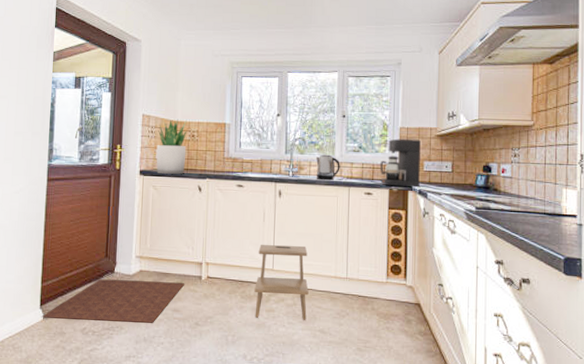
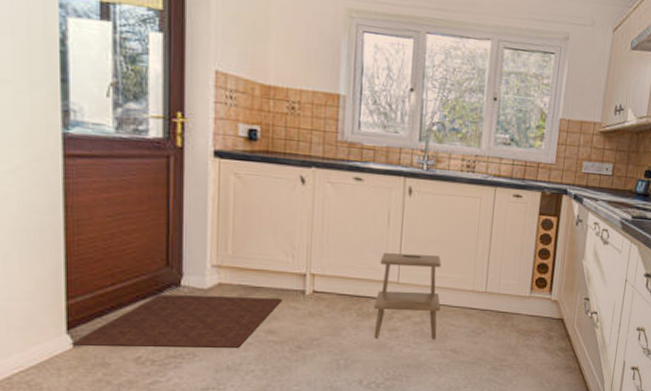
planter: present [156,119,187,175] -> none [238,82,284,159]
kettle: present [316,154,340,181] -> none [456,145,487,179]
coffee maker: present [379,138,421,188] -> none [532,132,582,191]

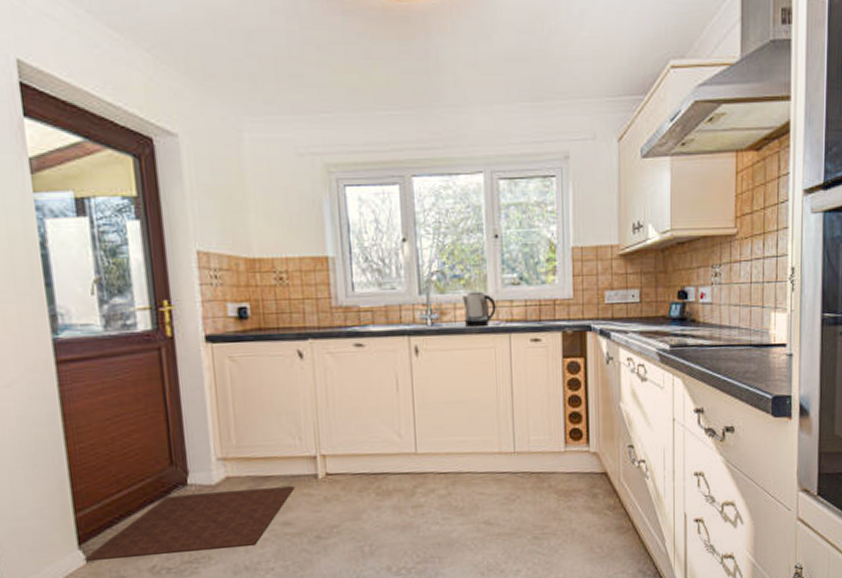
step stool: present [374,252,441,339] -> none [393,417,466,518]
kettle: none [456,145,487,179] -> present [463,291,496,328]

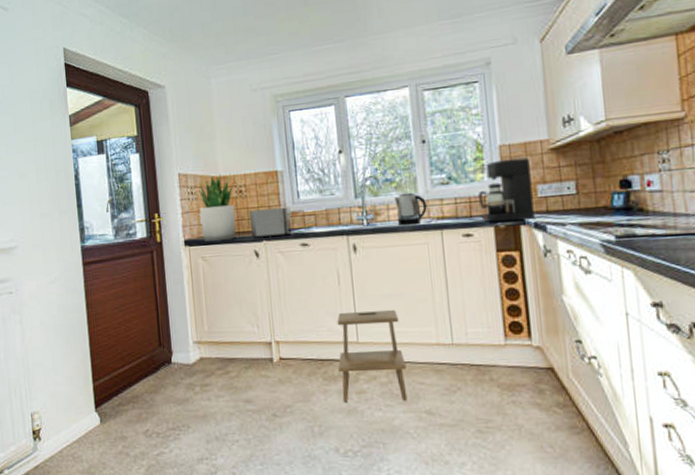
doormat: present [82,486,295,561] -> none [98,368,255,422]
planter: none [225,255,275,339] -> present [198,173,236,242]
toaster: none [291,300,345,336] -> present [249,206,293,239]
step stool: none [393,417,466,518] -> present [337,309,408,402]
coffee maker: none [548,262,600,328] -> present [477,157,535,223]

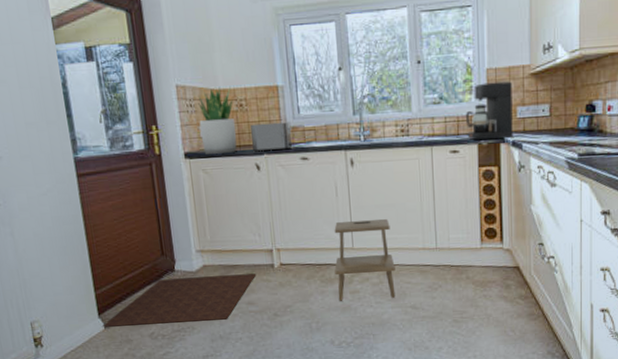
doormat: none [98,368,255,422] -> present [102,273,257,327]
kettle: present [395,192,427,227] -> none [390,110,419,143]

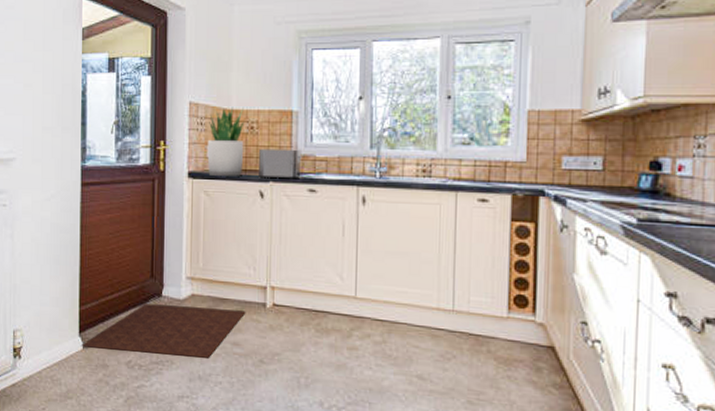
step stool: present [334,218,396,301] -> none [332,264,402,362]
coffee maker: present [465,81,513,141] -> none [498,126,558,192]

